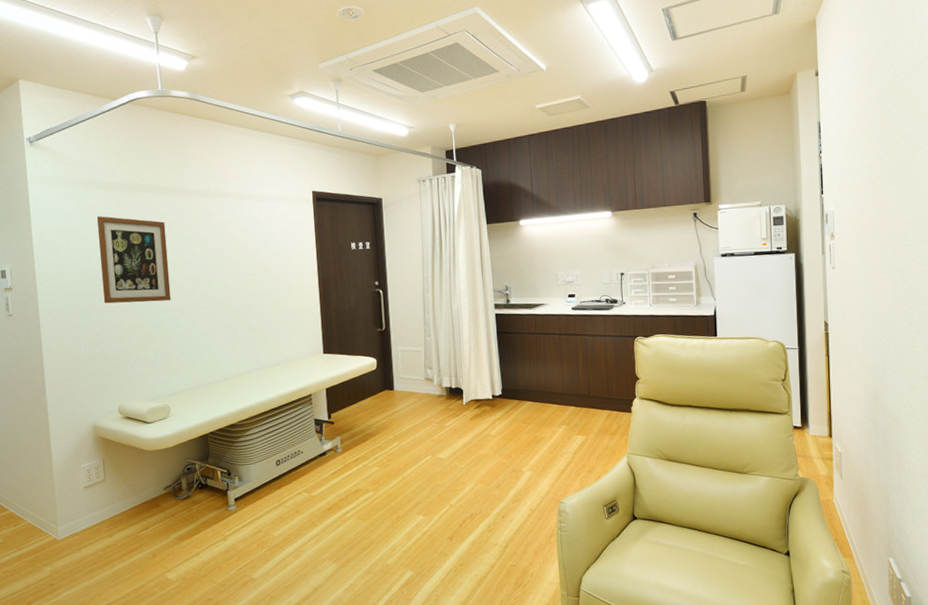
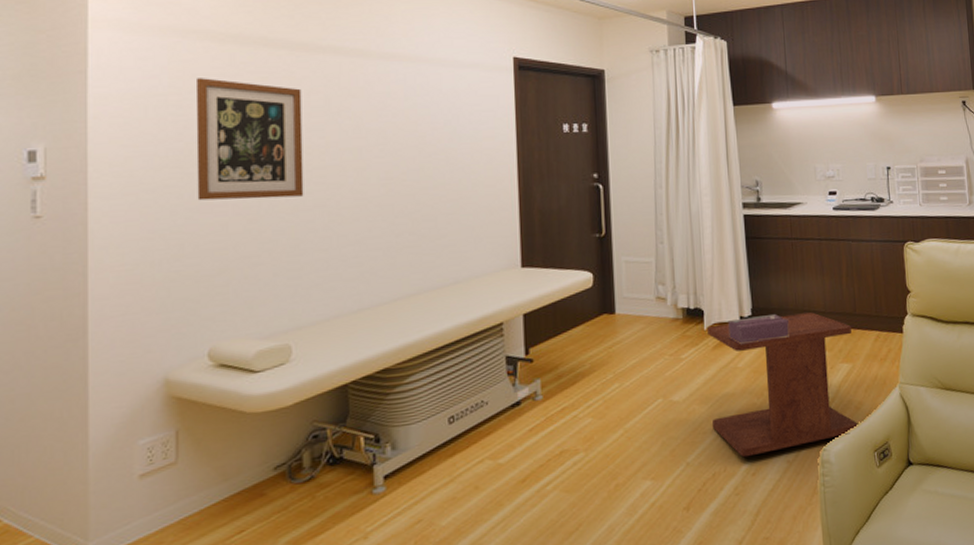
side table: none [466,393,590,504] -> present [707,312,858,458]
tissue box: none [483,394,533,418] -> present [728,314,789,345]

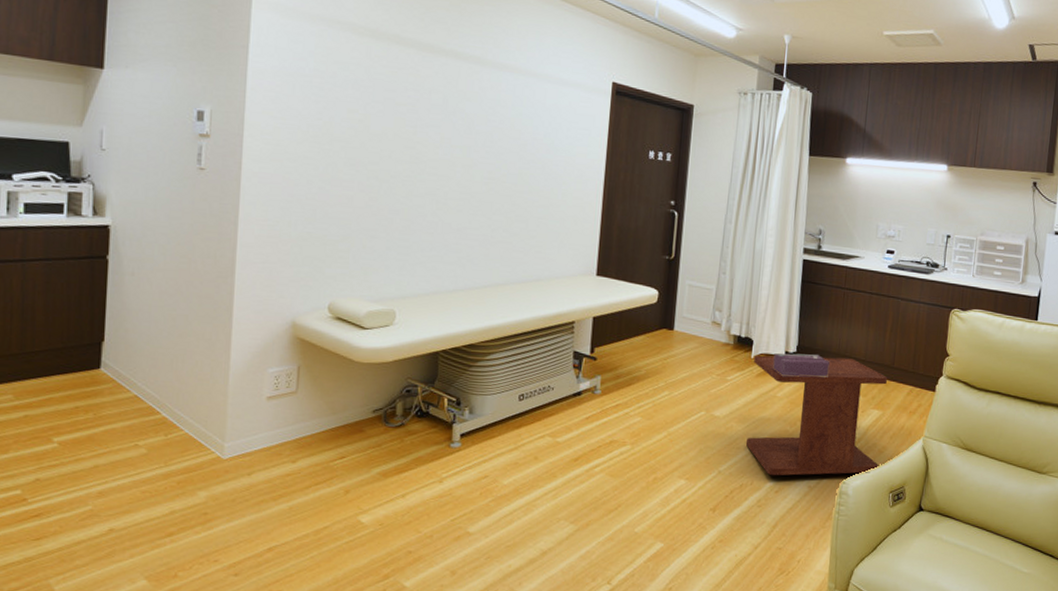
wall art: present [195,78,304,201] -> none [330,65,424,184]

